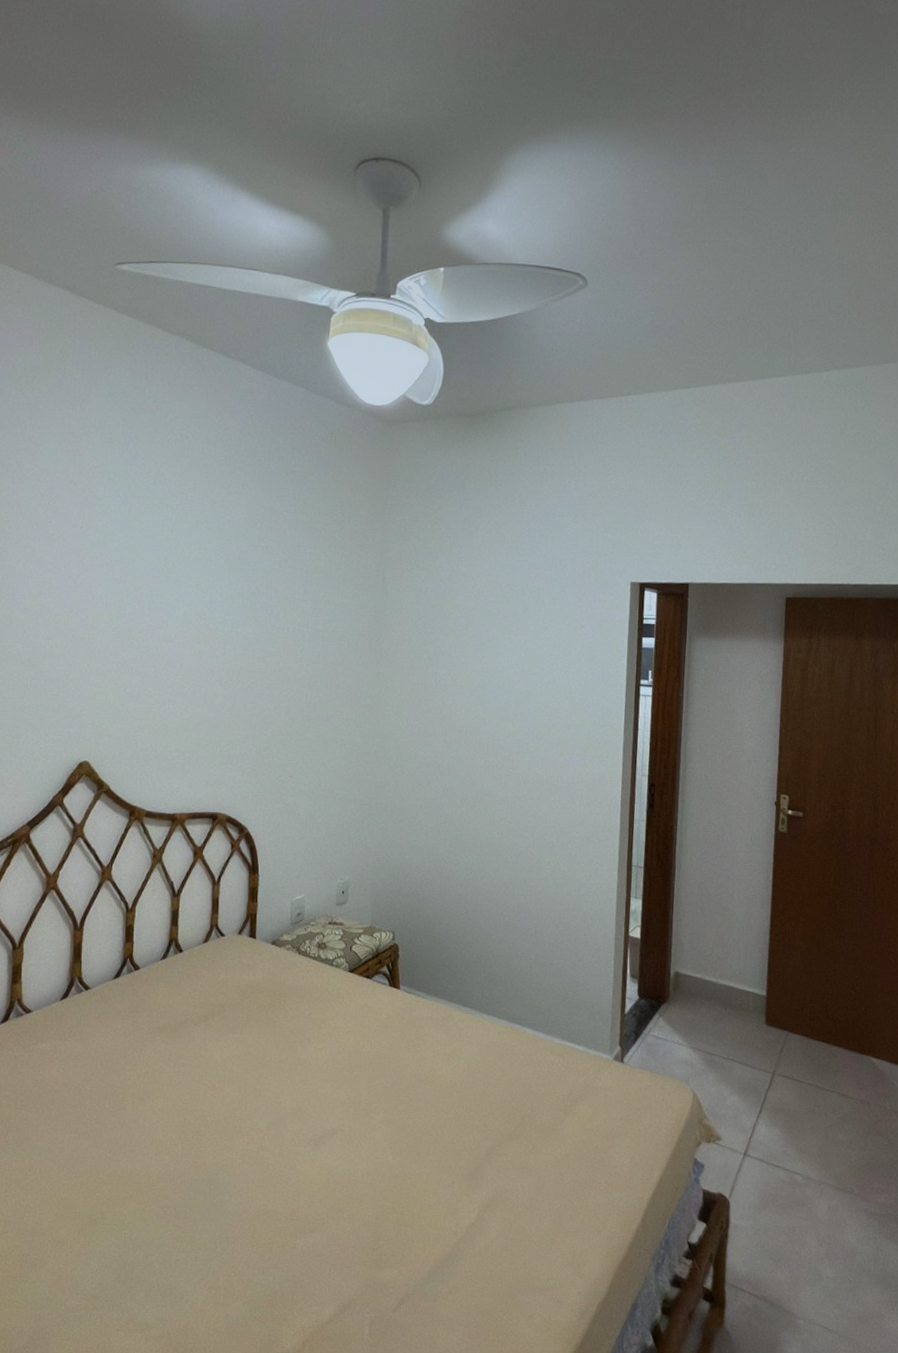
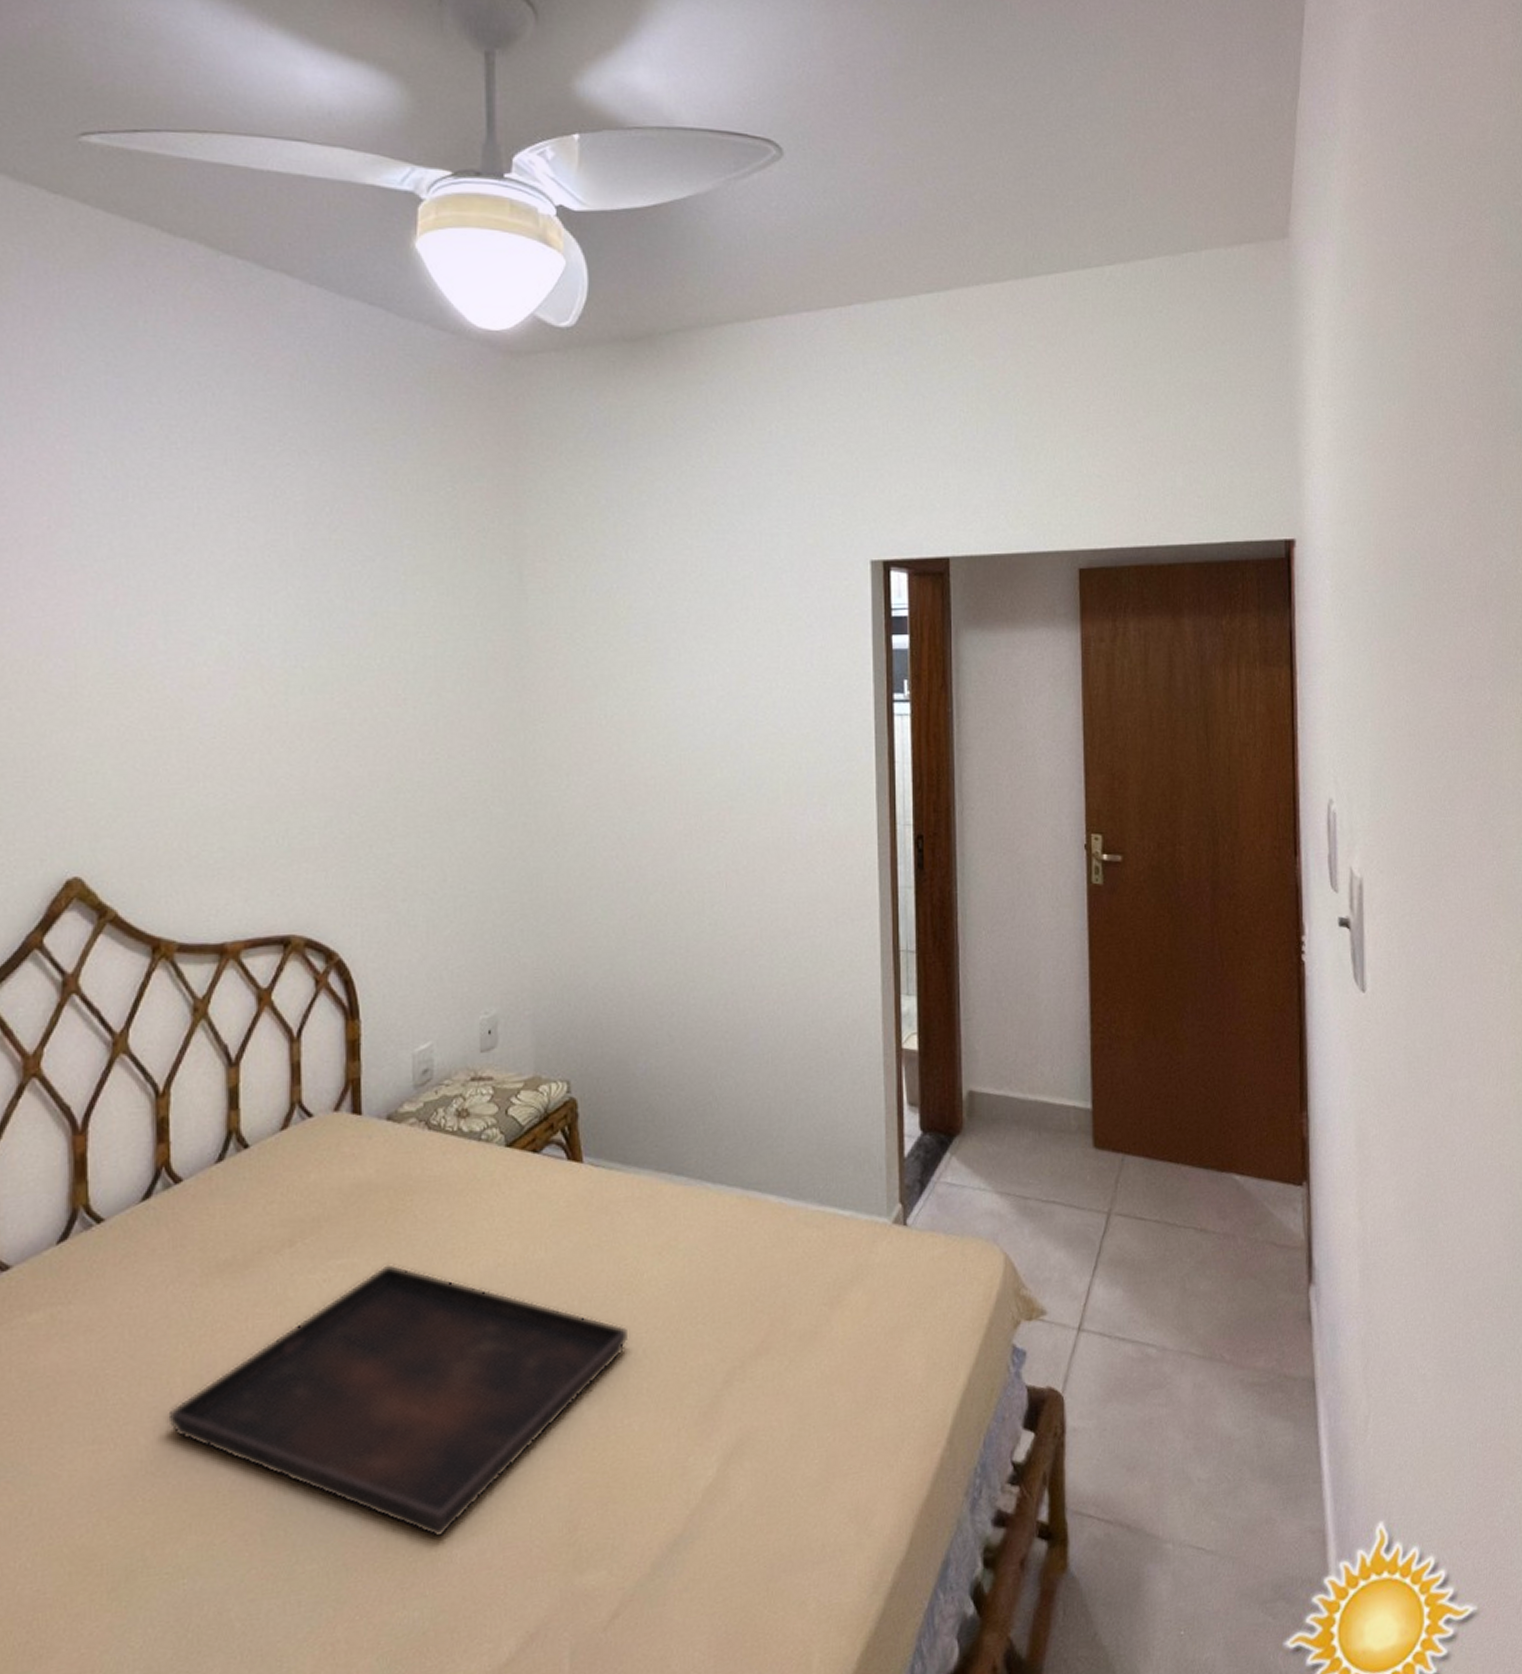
serving tray: none [121,1042,423,1230] -> present [166,1264,629,1537]

